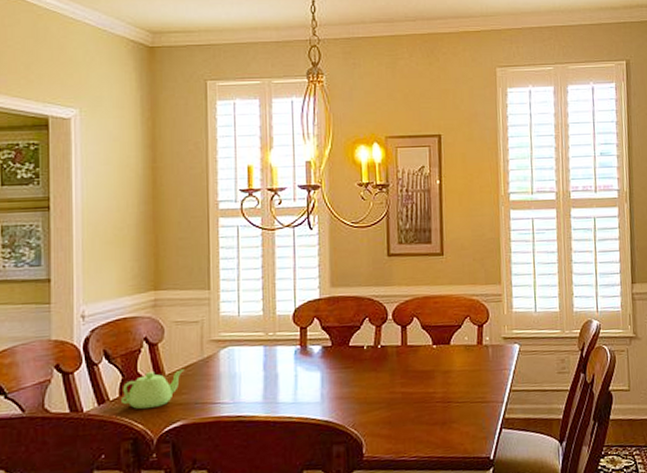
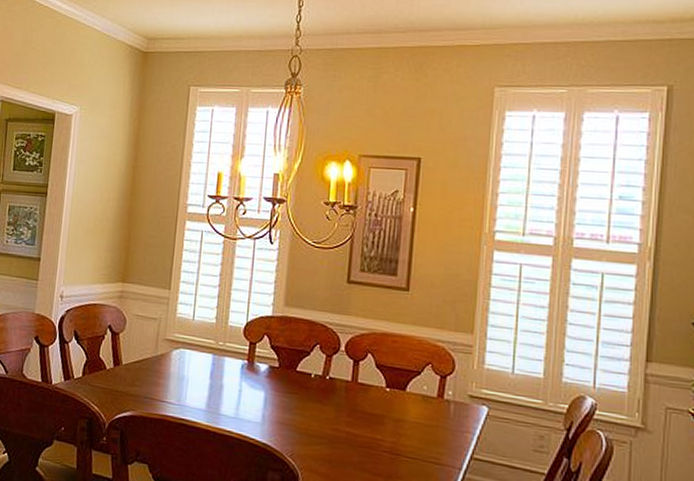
teapot: present [120,369,185,409] -> none [82,358,139,394]

